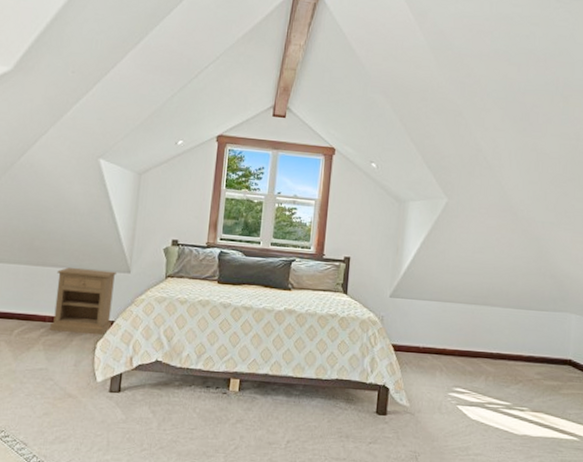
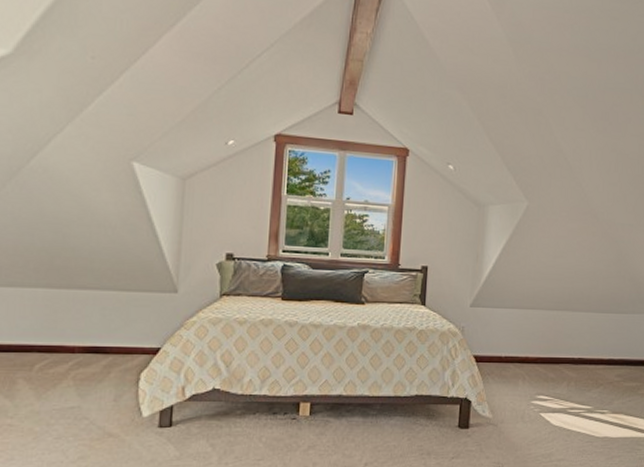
nightstand: present [50,267,118,336] -> none [81,288,162,365]

